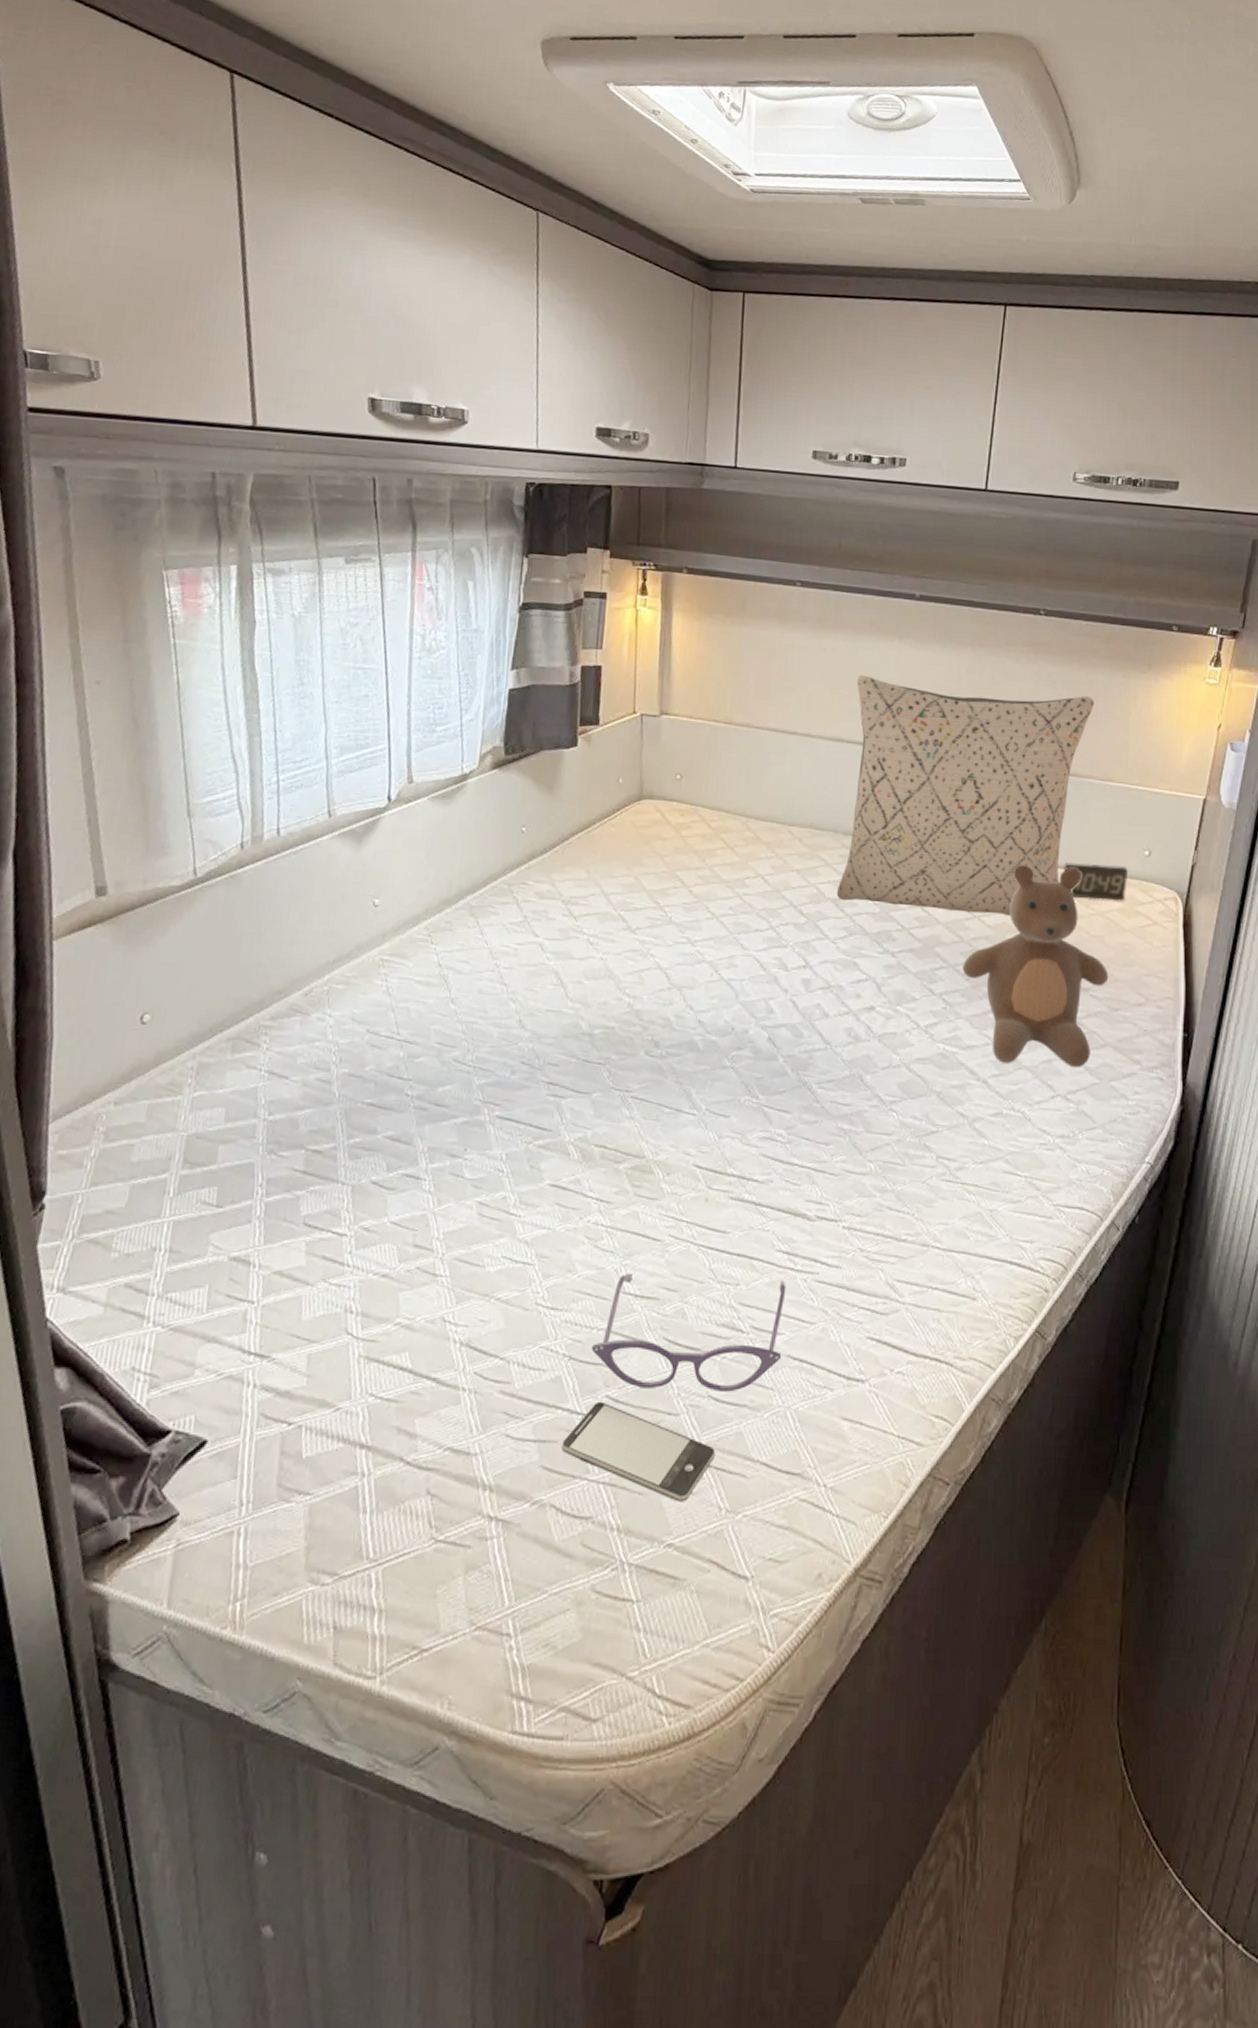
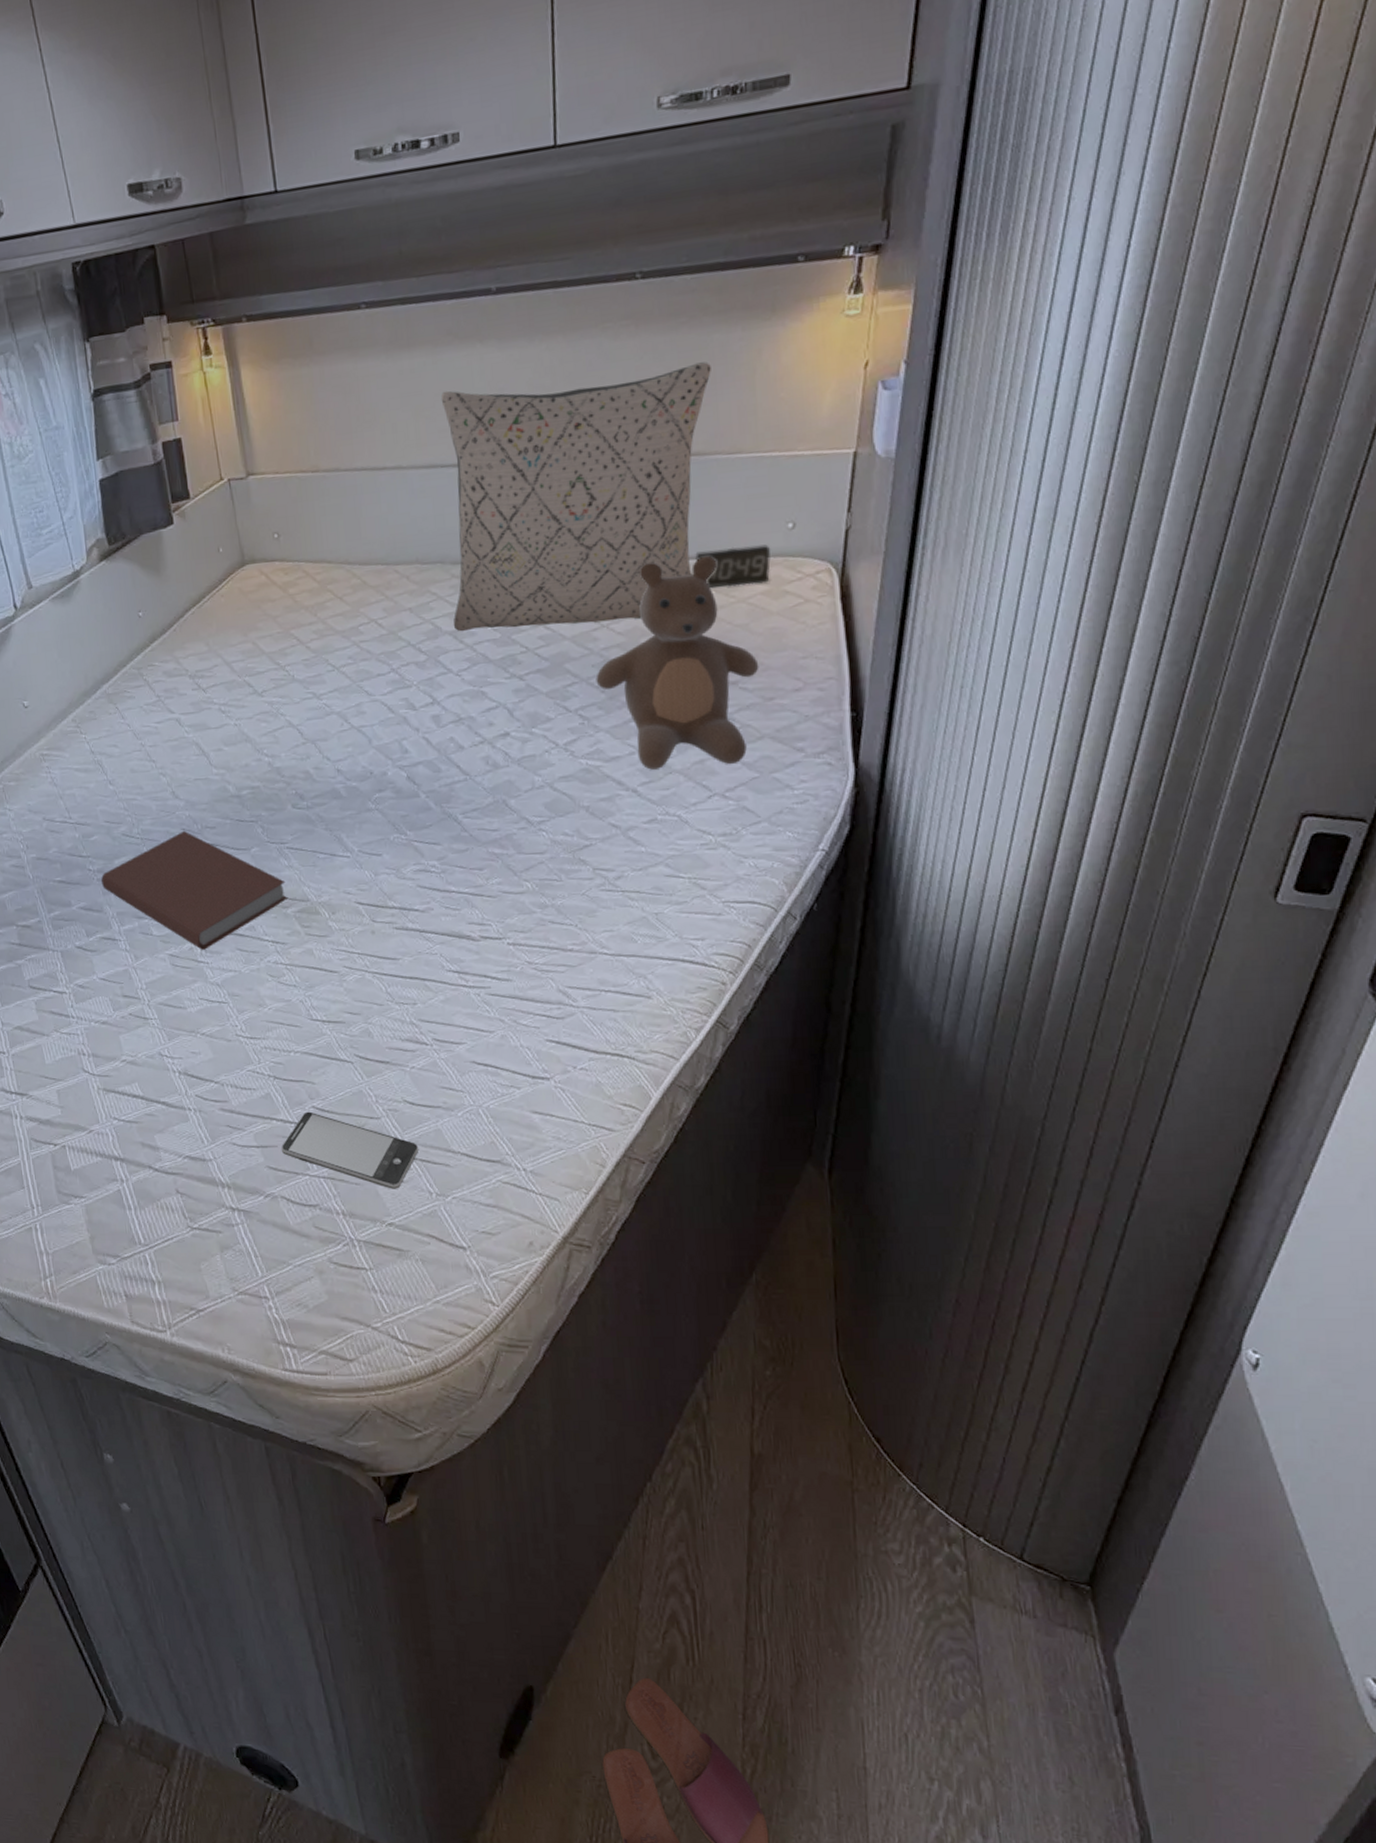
book: none [417,1064,623,1201] -> present [100,830,288,950]
eyeglasses: present [592,1273,785,1392] -> none [292,997,467,1099]

